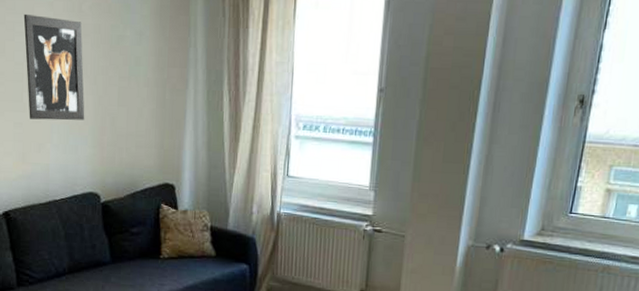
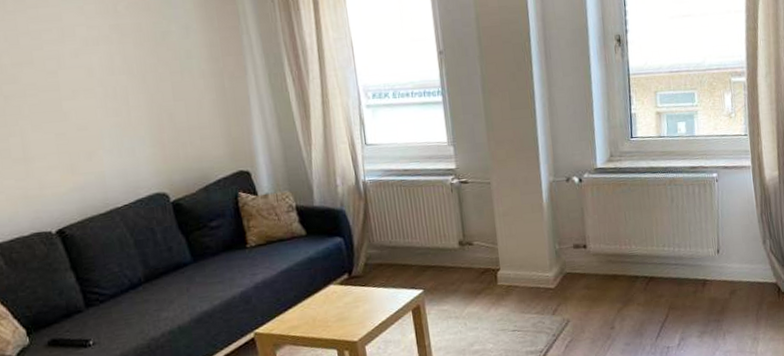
wall art: present [23,13,85,121] -> none [50,20,139,128]

